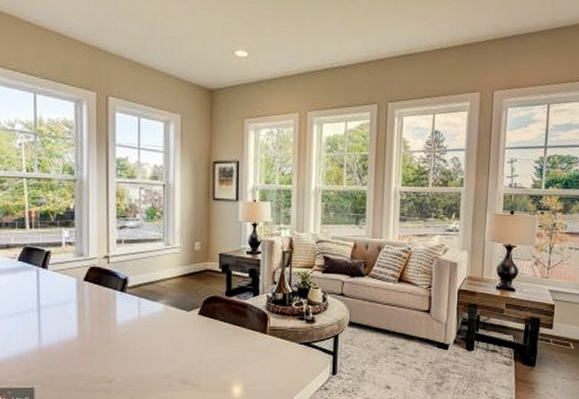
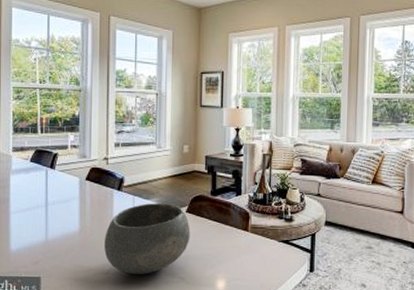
bowl: none [107,305,203,382] -> present [104,203,190,274]

